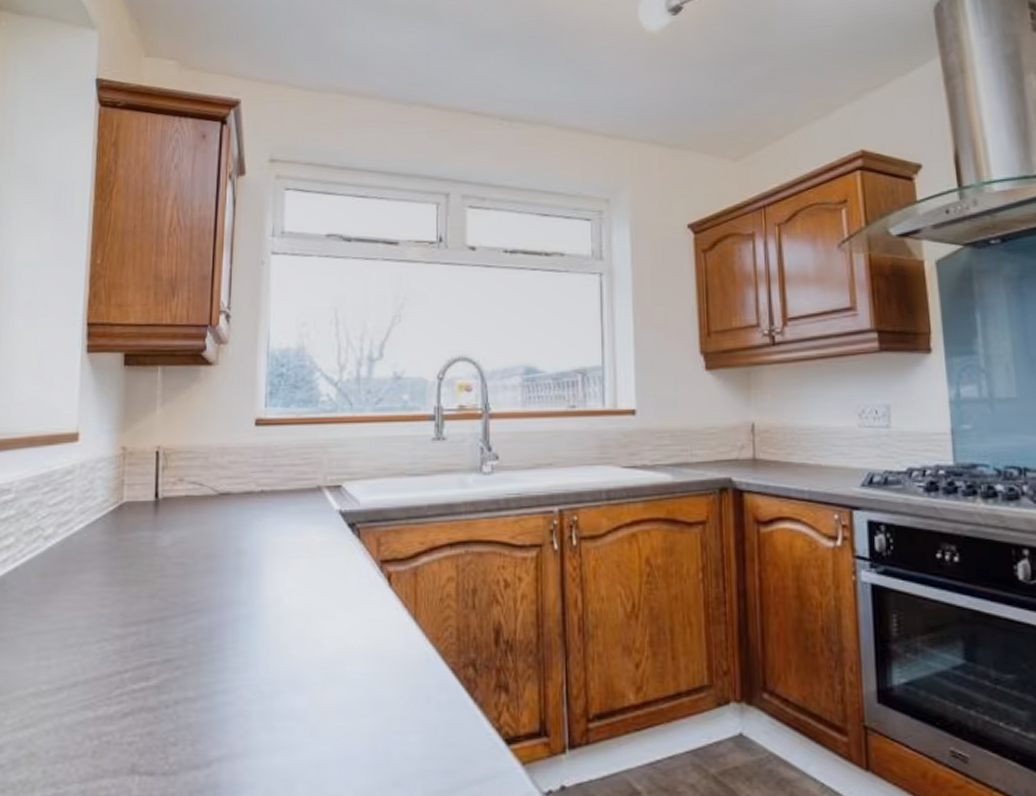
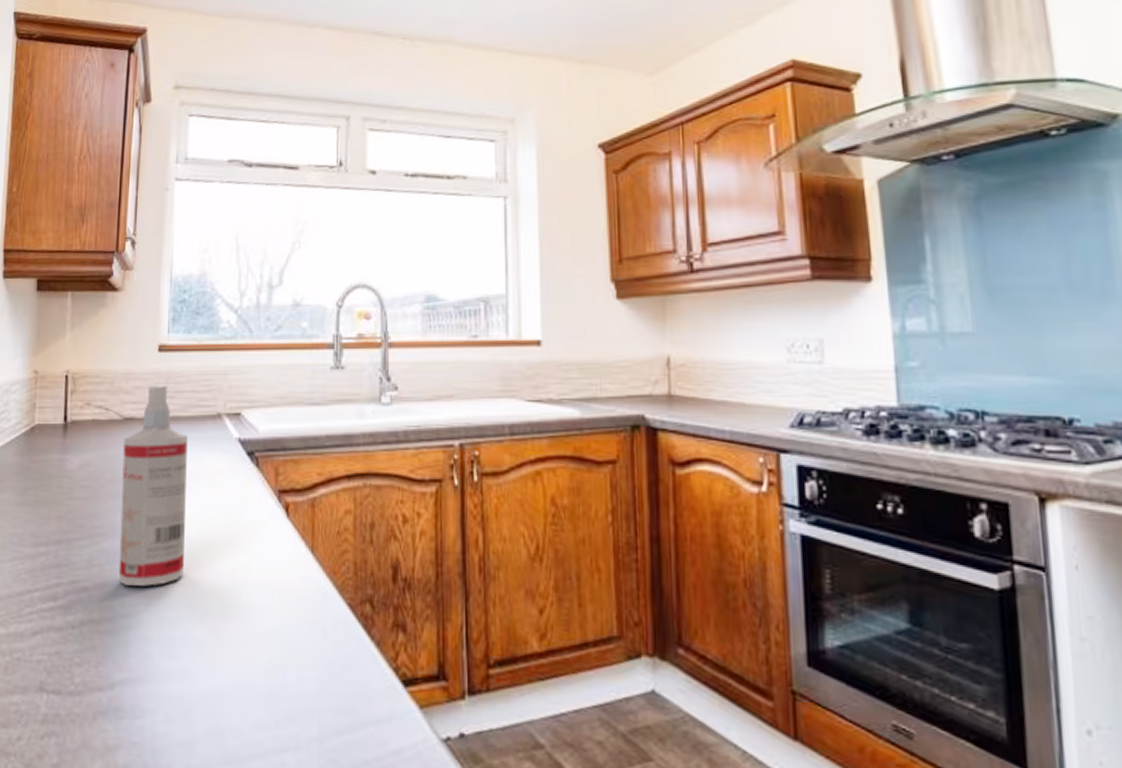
spray bottle: none [215,460,288,661] -> present [118,386,188,586]

